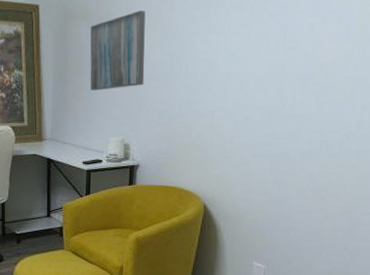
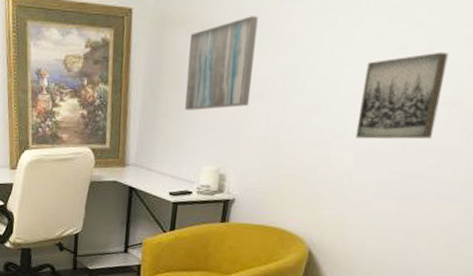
wall art: none [232,37,298,109] -> present [355,51,449,140]

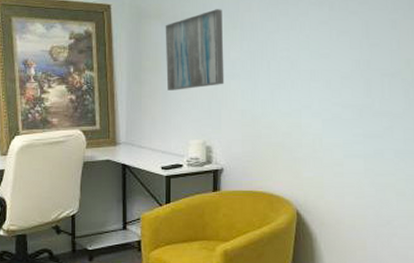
wall art: present [355,51,449,140] -> none [318,34,382,108]

